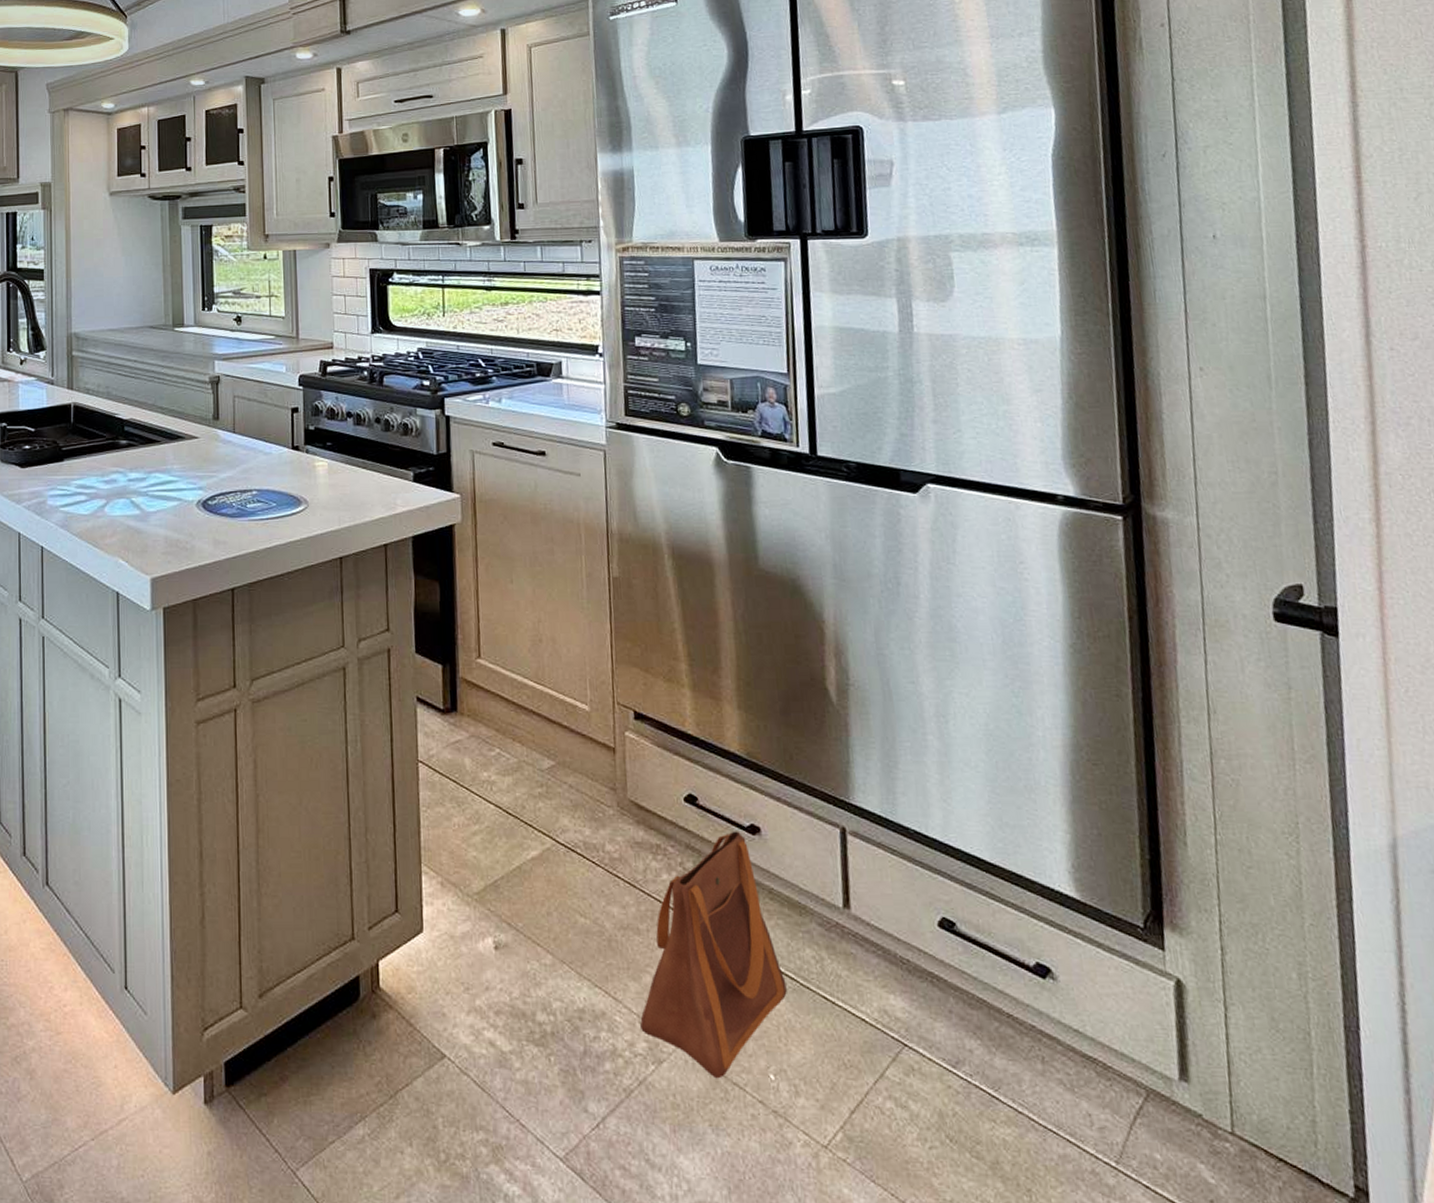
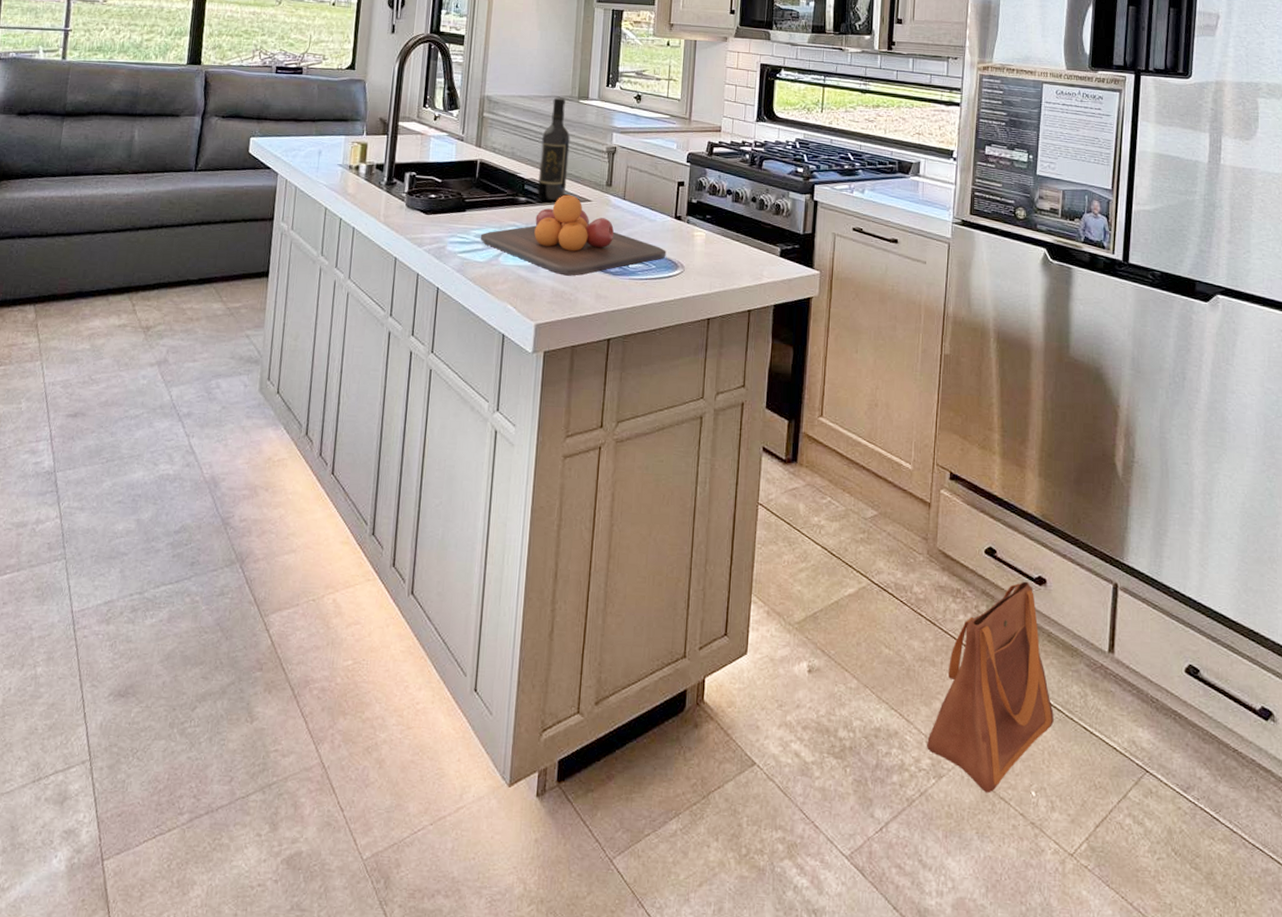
chopping board: none [82,433,287,522] -> present [480,194,666,276]
wine bottle: none [138,327,170,442] -> present [537,97,571,202]

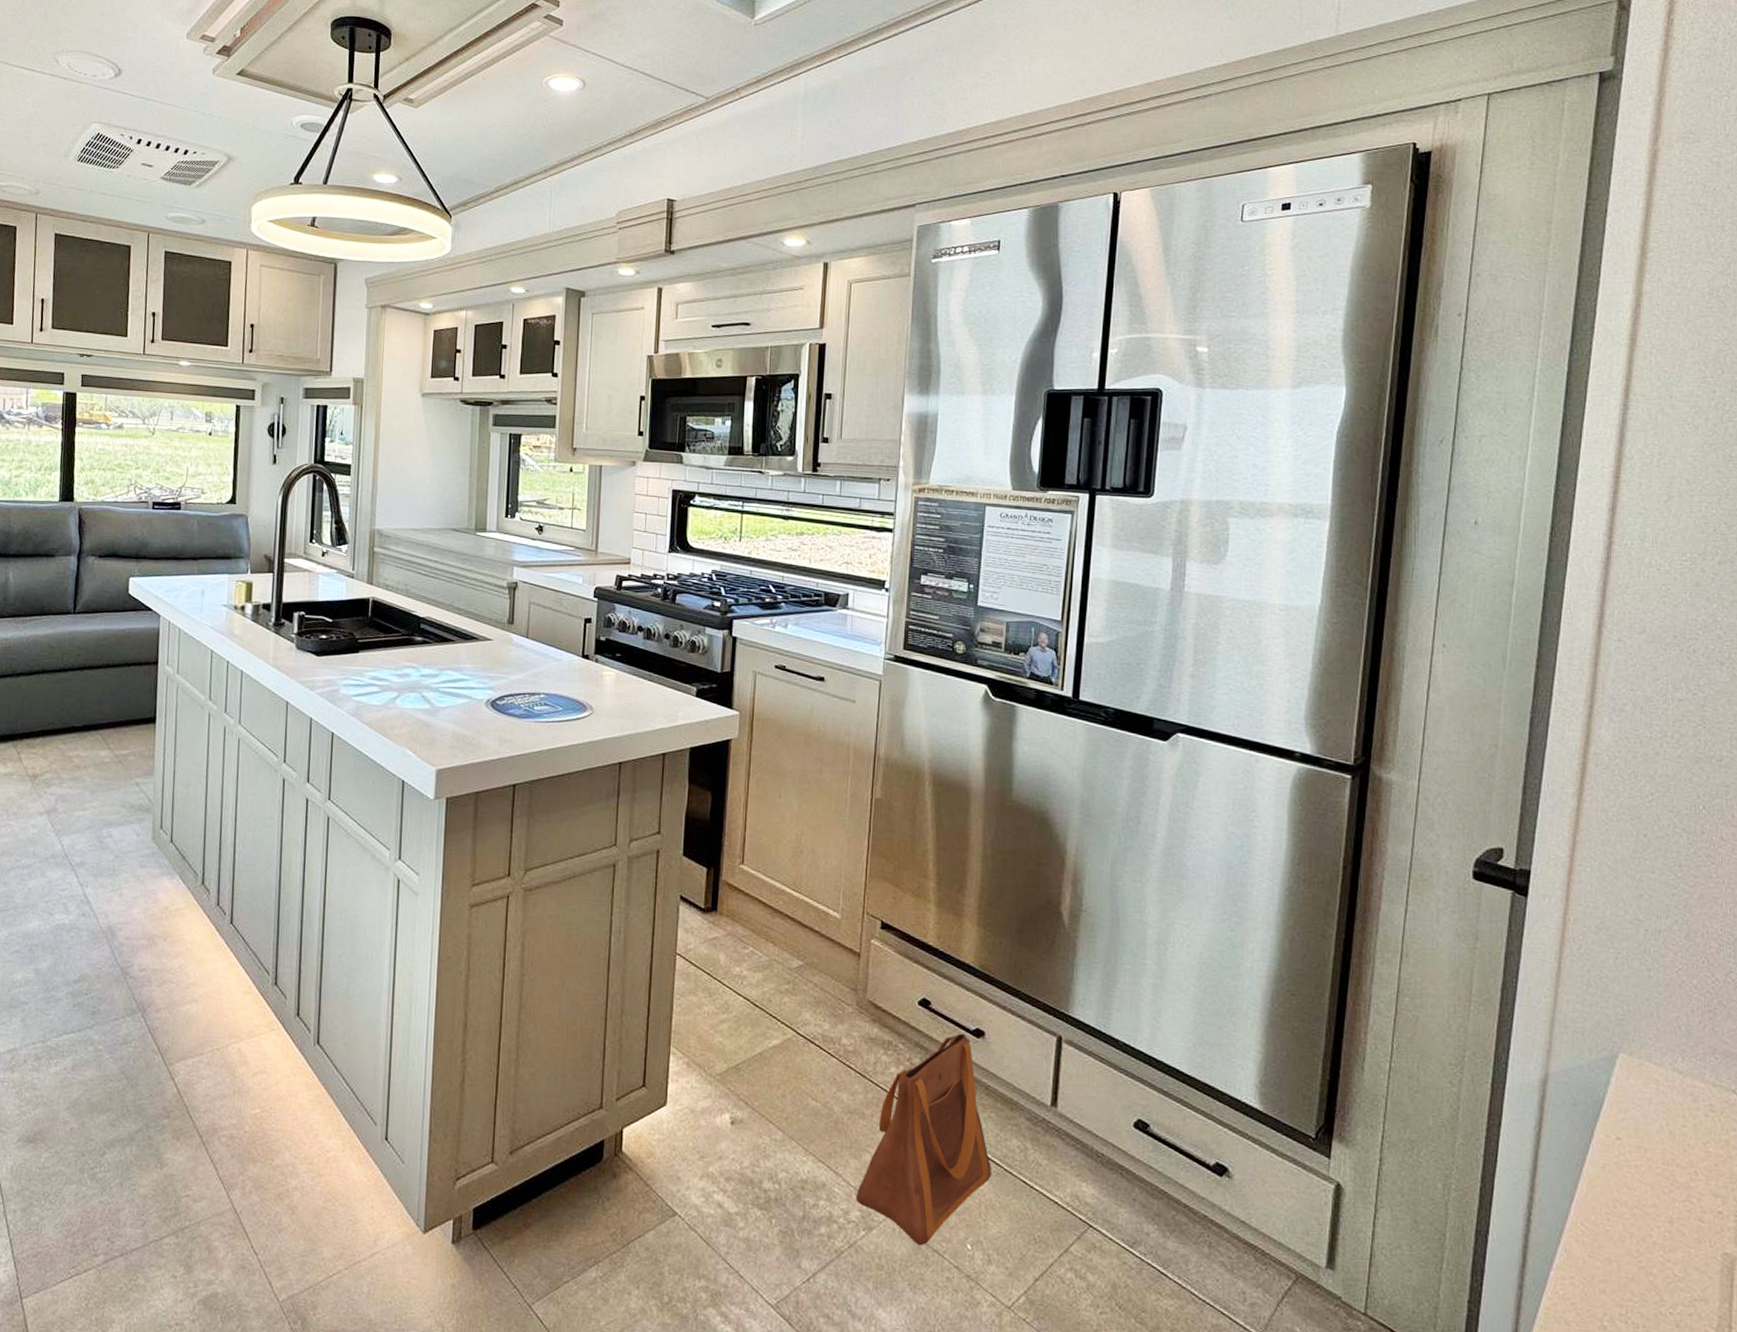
chopping board: present [480,194,666,276] -> none [375,633,574,719]
wine bottle: present [537,97,571,202] -> none [434,530,468,641]

